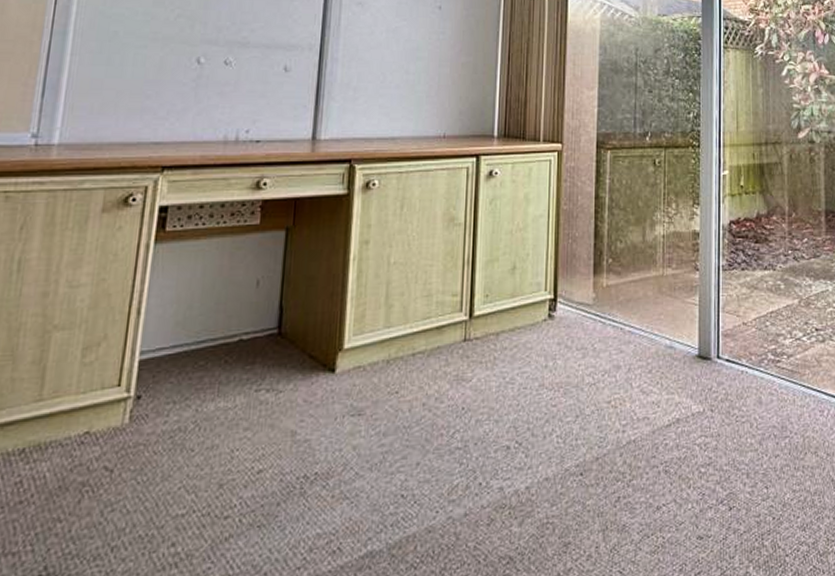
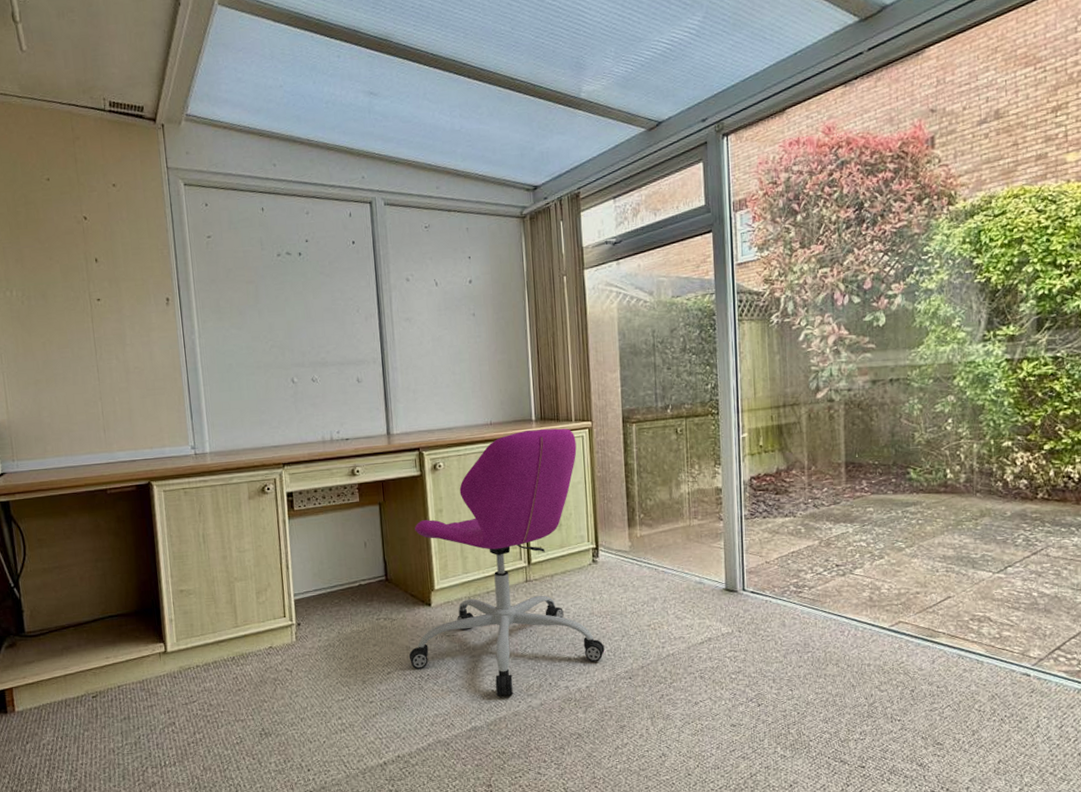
office chair: none [293,147,553,504] -> present [409,428,605,696]

